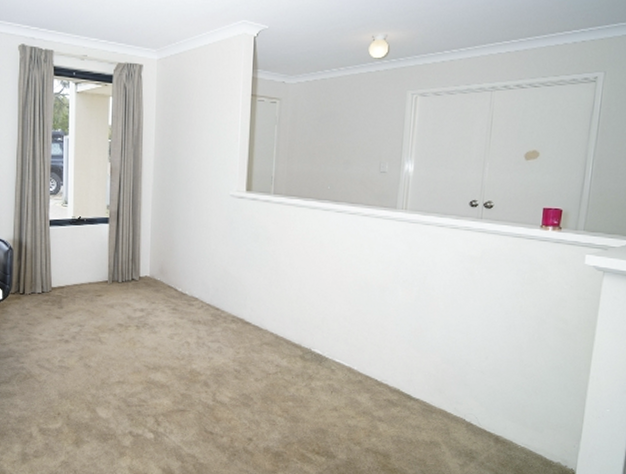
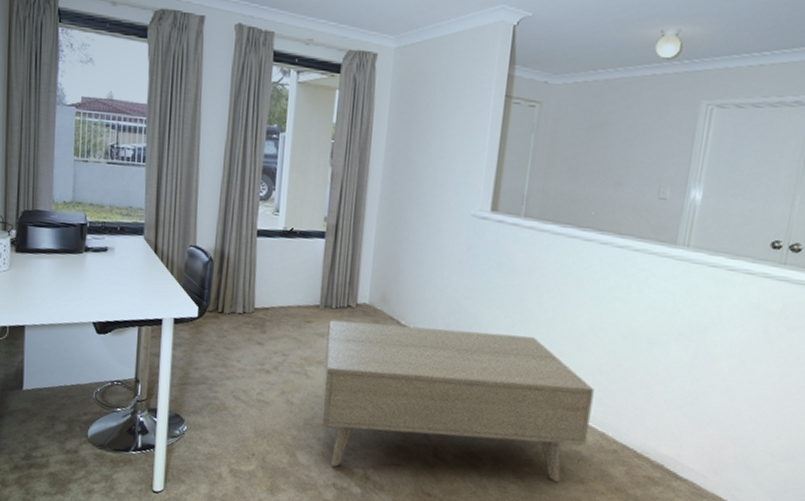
coffee table: none [116,292,340,418] -> present [321,319,594,482]

